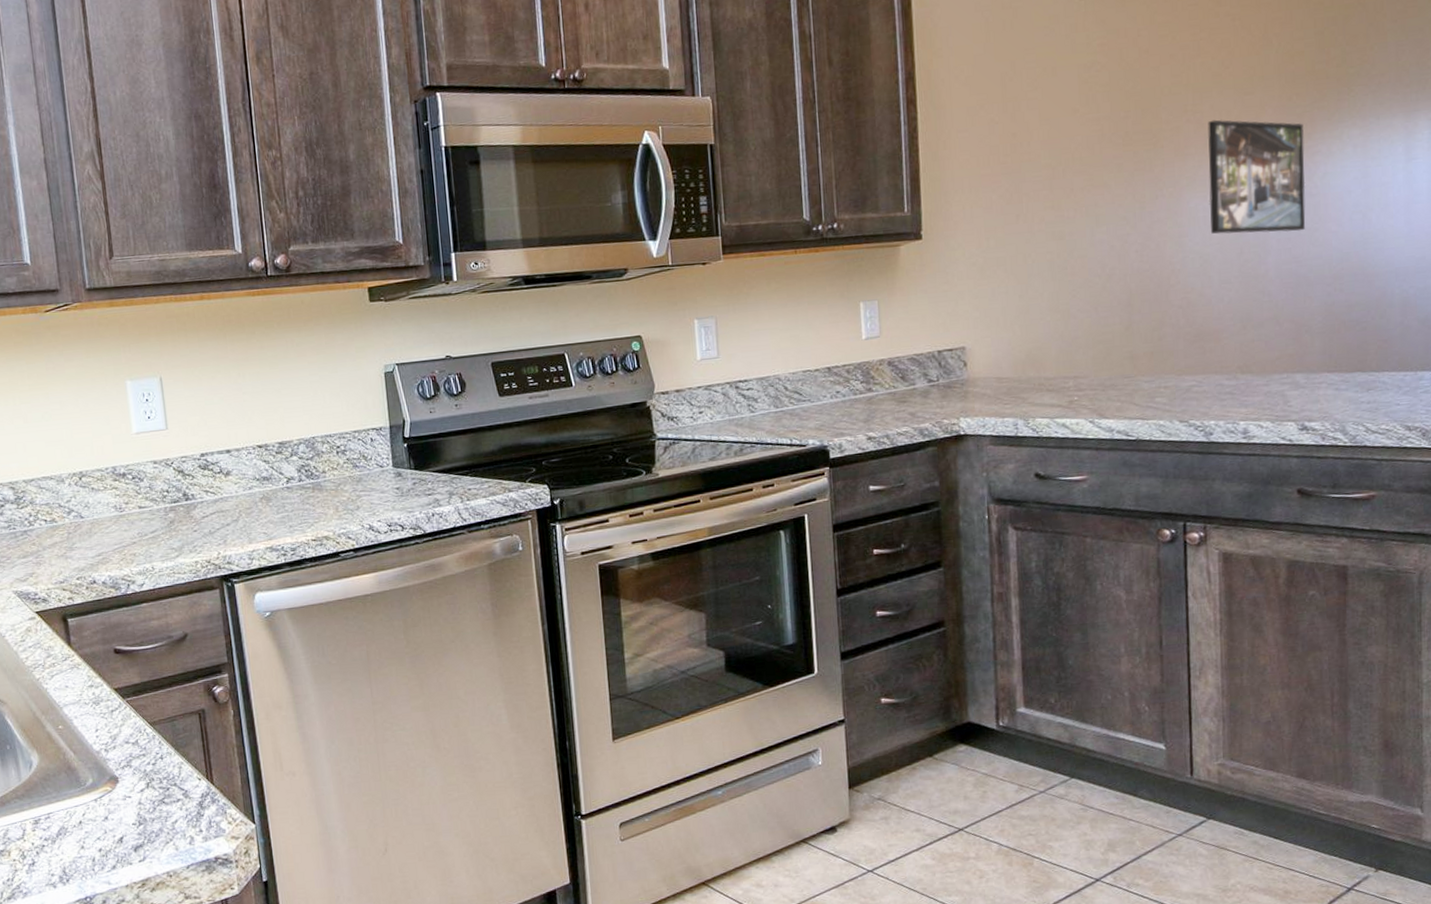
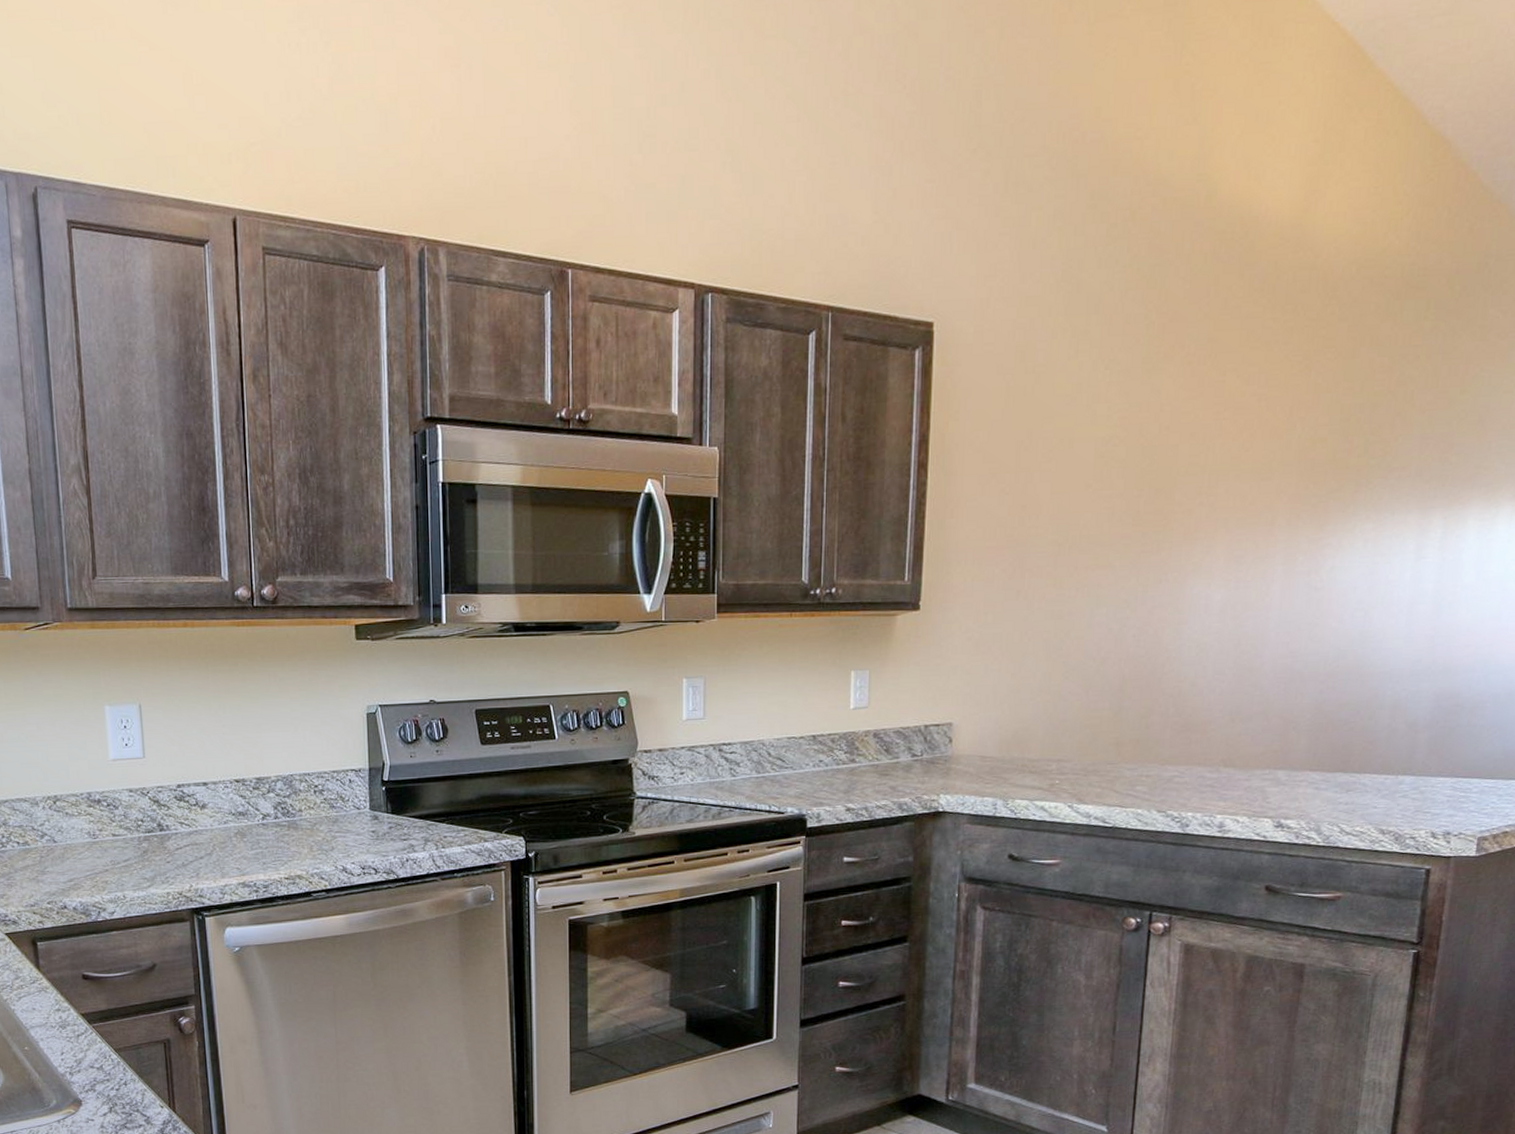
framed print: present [1208,119,1306,234] -> none [1210,504,1317,626]

